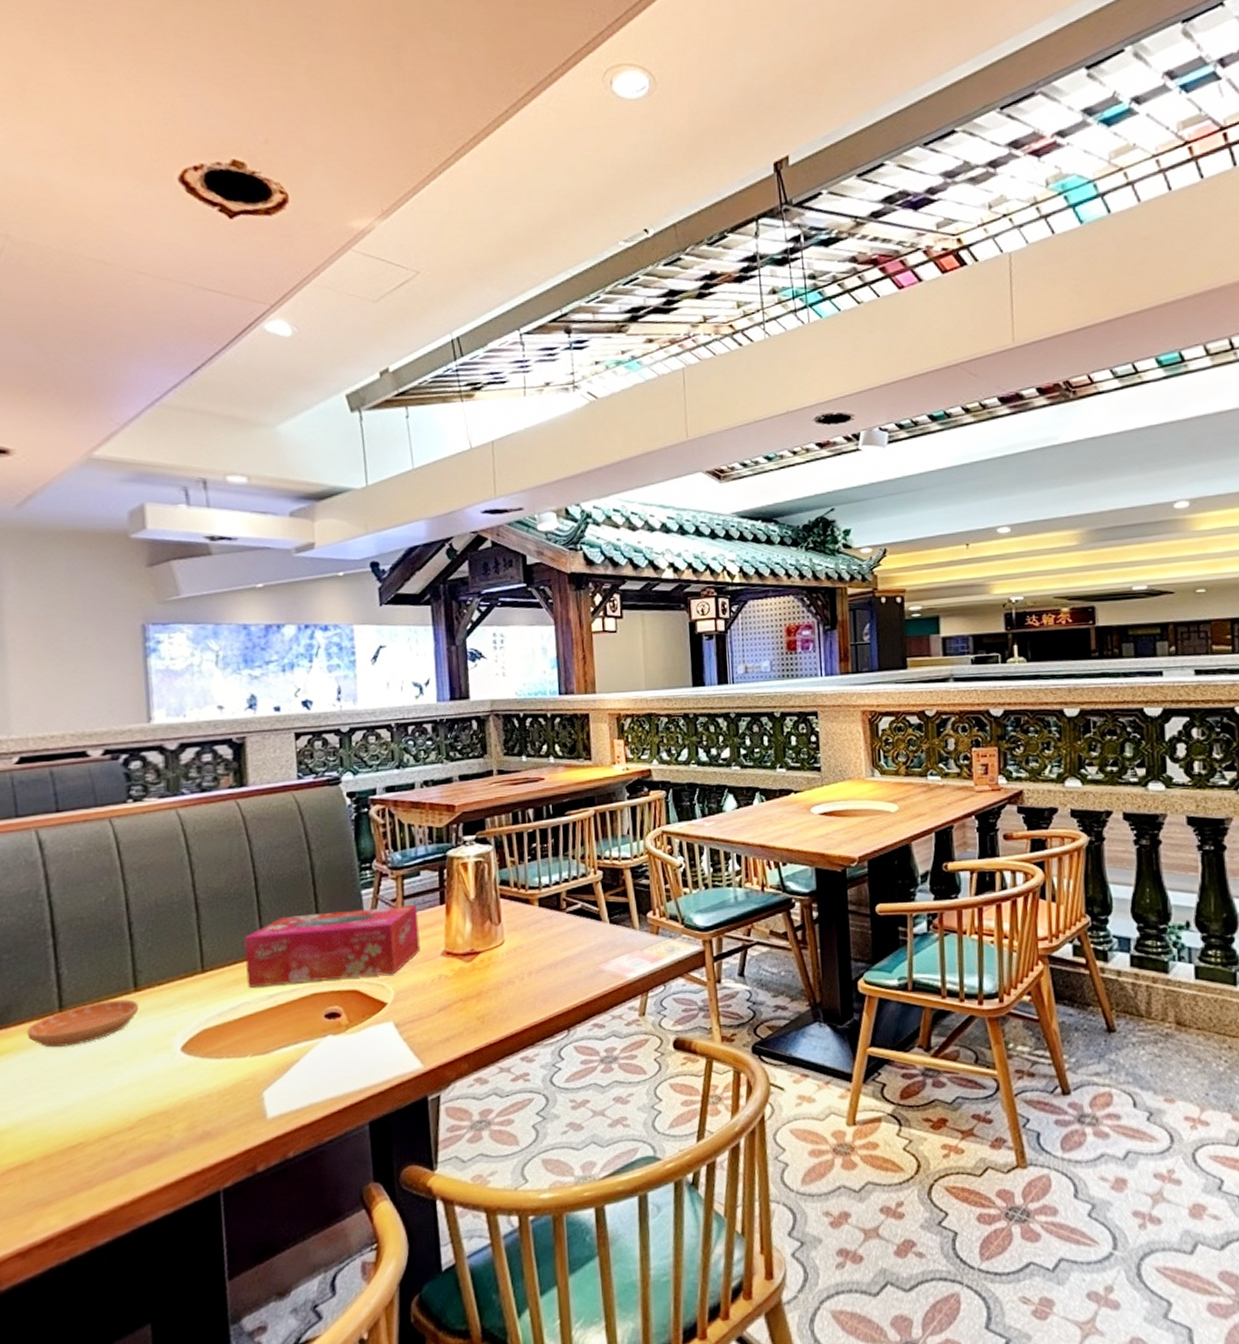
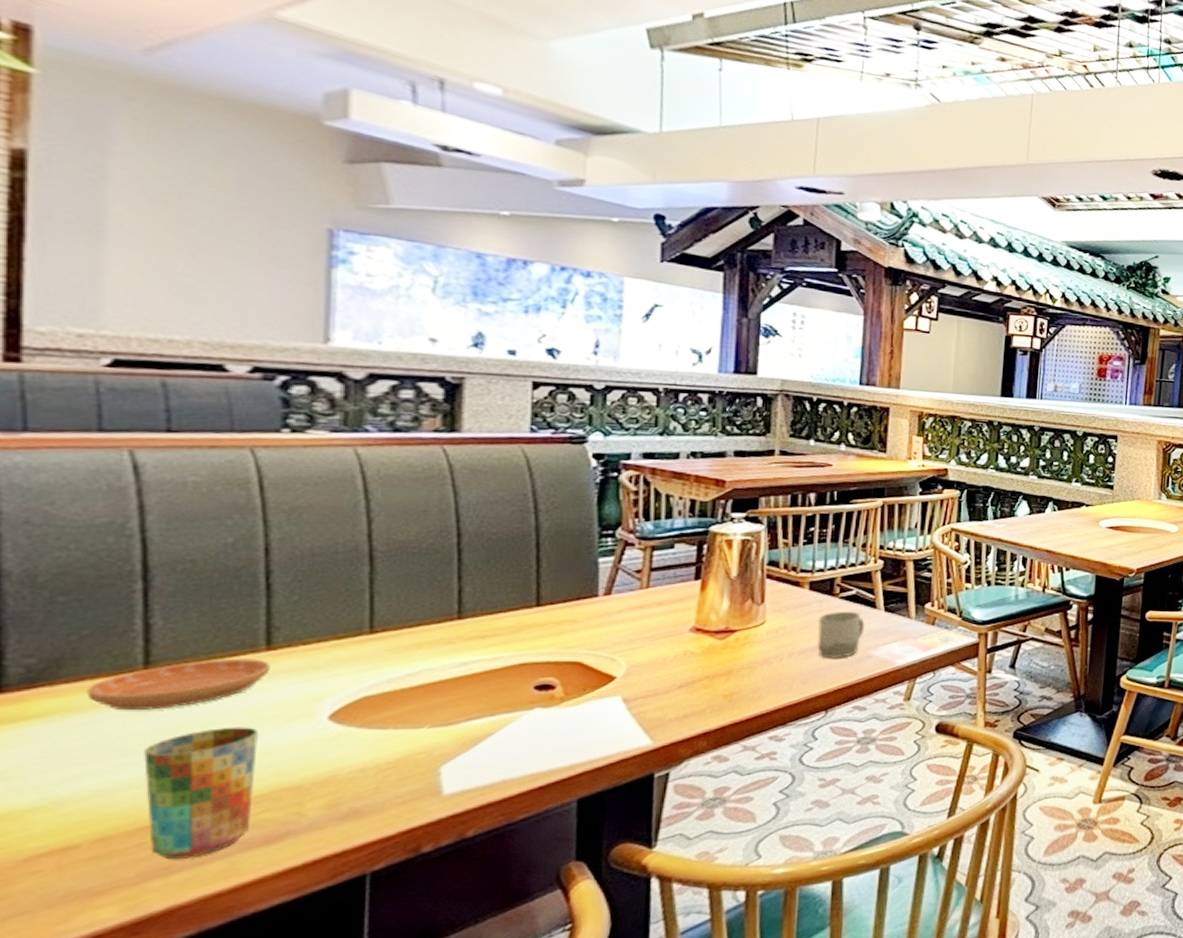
cup: none [65,1059,138,1175] -> present [144,727,260,860]
tissue box: present [244,905,420,987] -> none [433,577,667,653]
cup: none [550,925,594,976] -> present [817,611,865,659]

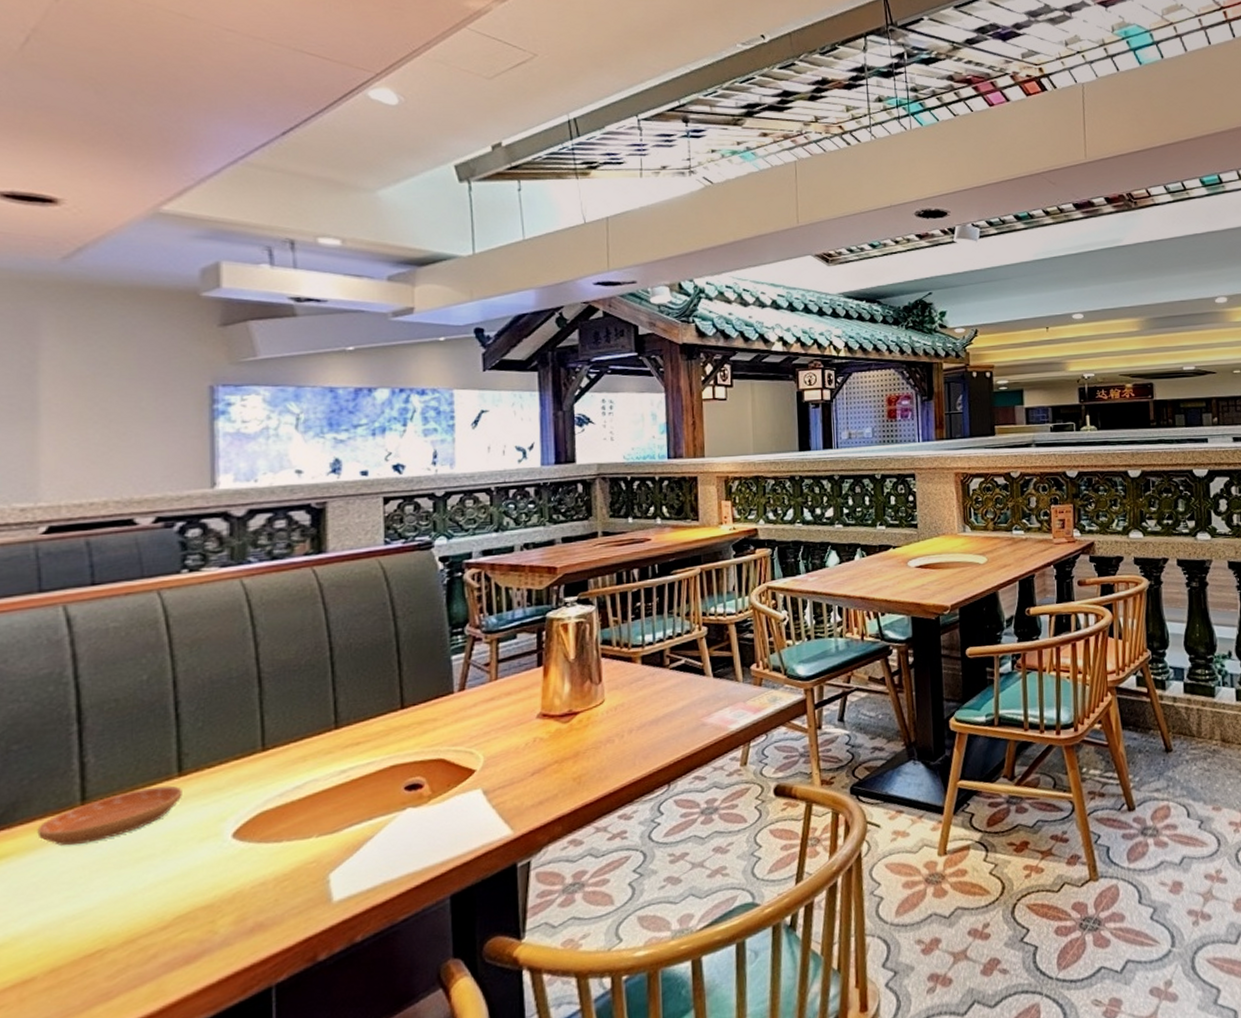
cup: present [144,727,260,860] -> none [84,851,177,986]
cup: present [817,611,865,659] -> none [652,681,697,731]

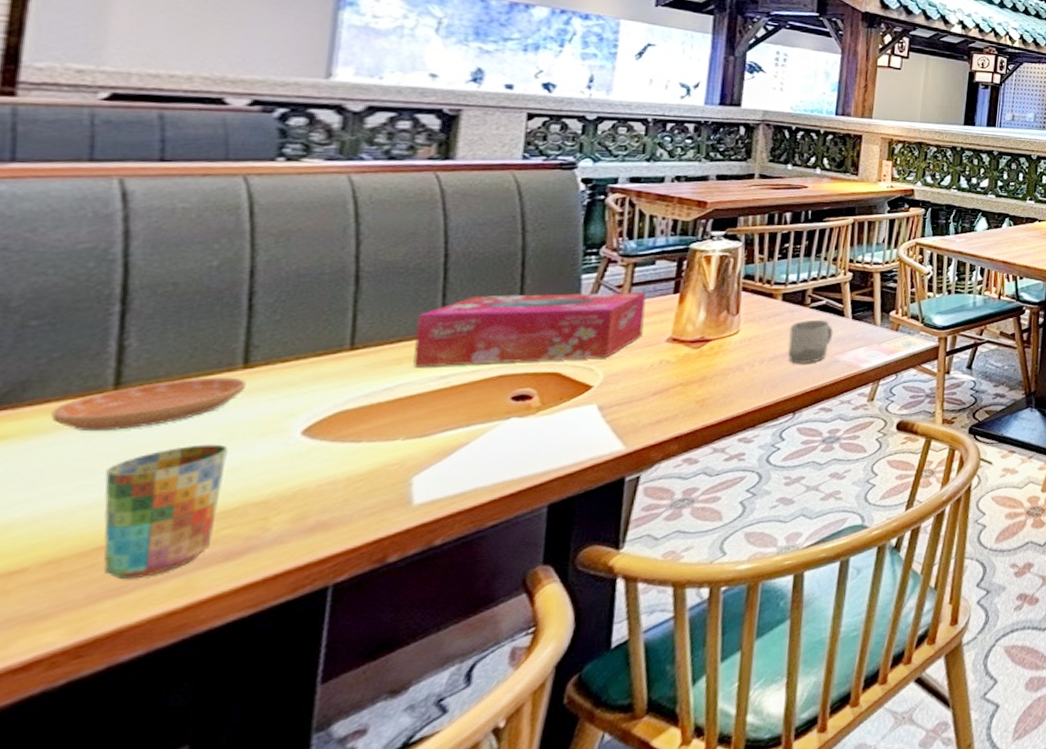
cup: none [84,851,177,986] -> present [103,444,229,580]
tissue box: none [314,669,514,764] -> present [413,292,647,367]
cup: none [652,681,697,731] -> present [788,319,833,364]

